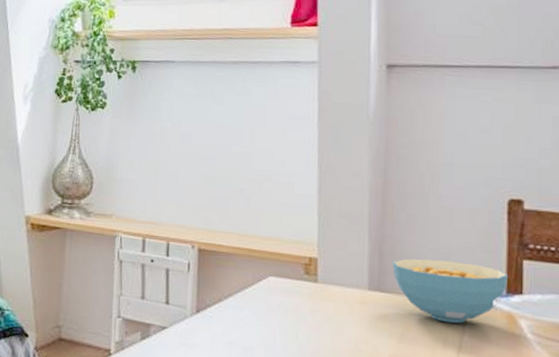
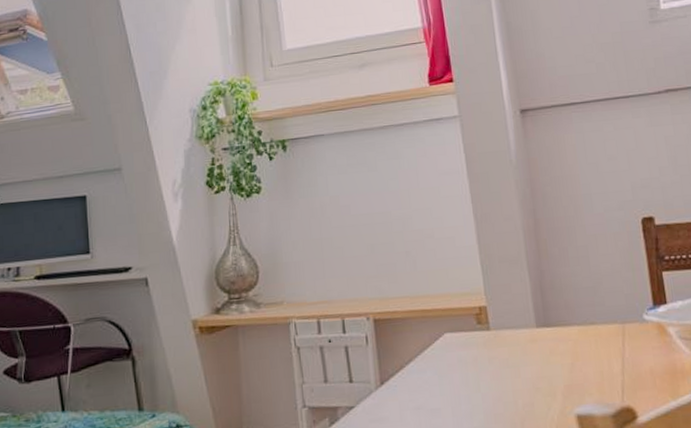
cereal bowl: present [392,258,508,324] -> none [553,283,653,344]

